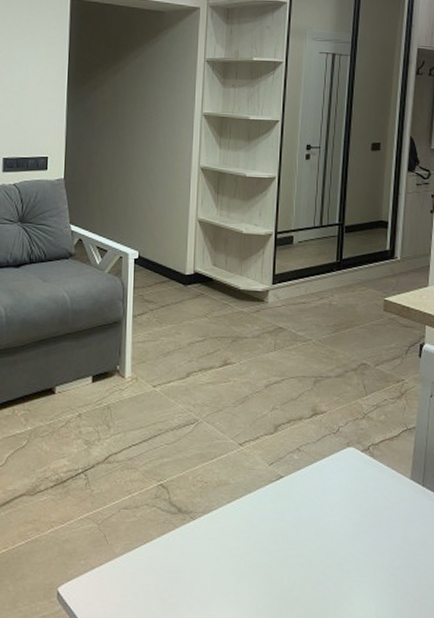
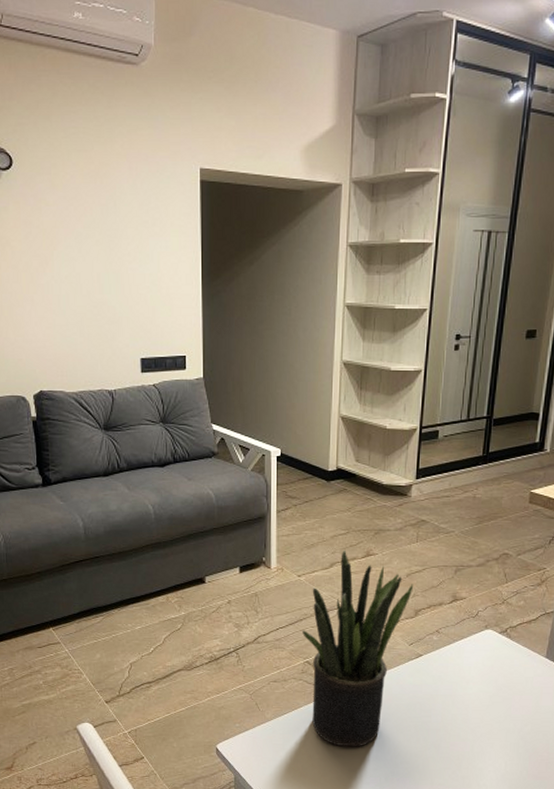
potted plant: none [157,358,272,588] -> present [302,549,414,747]

